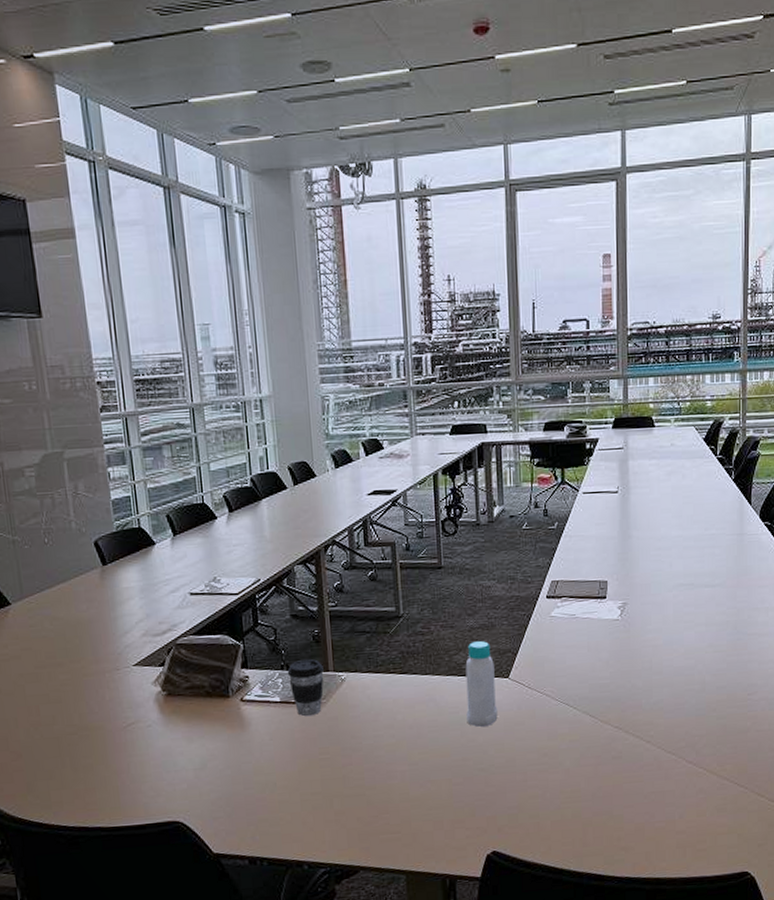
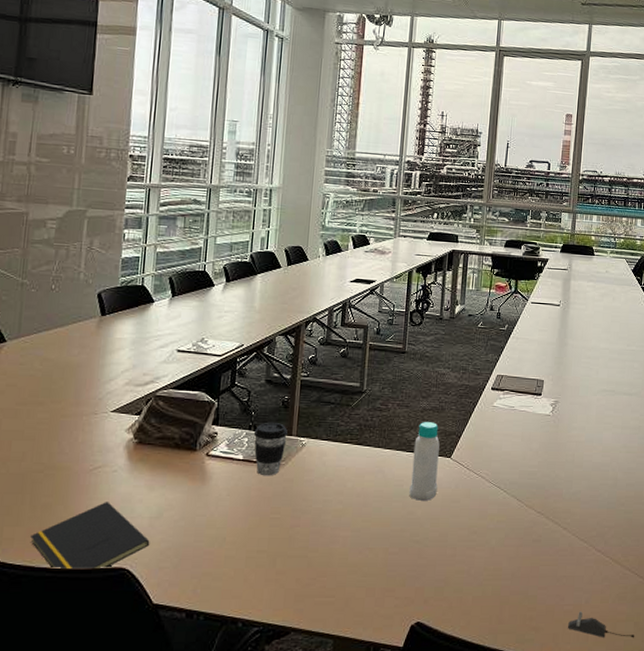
notepad: none [78,756,199,829] -> present [30,501,150,571]
computer mouse: none [662,827,739,853] -> present [568,611,634,638]

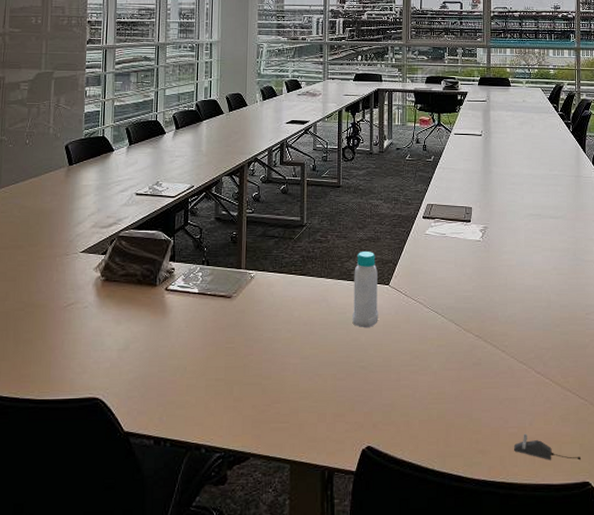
notepad: present [30,501,150,571] -> none [15,335,119,401]
coffee cup: present [253,422,288,476] -> none [207,256,237,308]

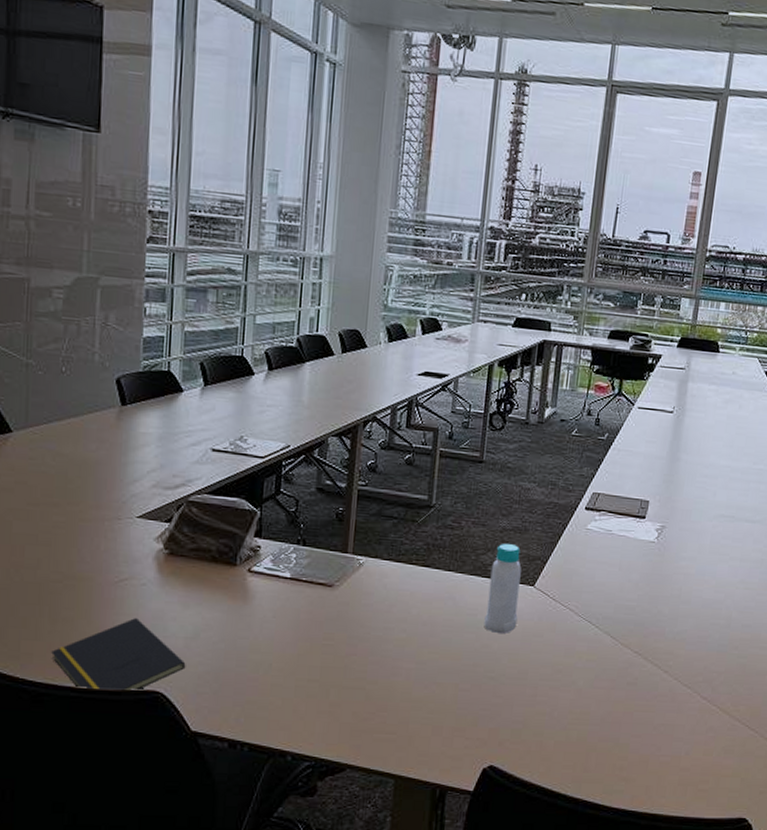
notepad: none [15,335,119,401] -> present [51,617,186,693]
computer mouse: present [514,433,581,460] -> none [664,763,740,795]

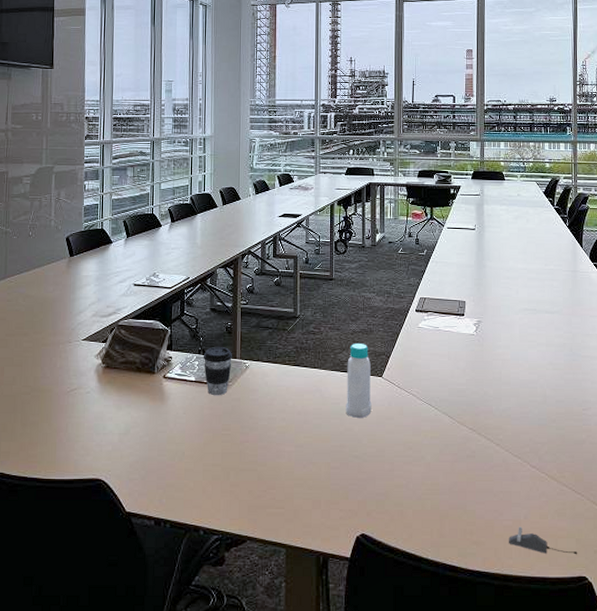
notepad: present [51,617,186,693] -> none [23,419,121,481]
coffee cup: none [302,536,342,598] -> present [203,346,232,396]
computer mouse: none [664,763,740,795] -> present [509,526,577,555]

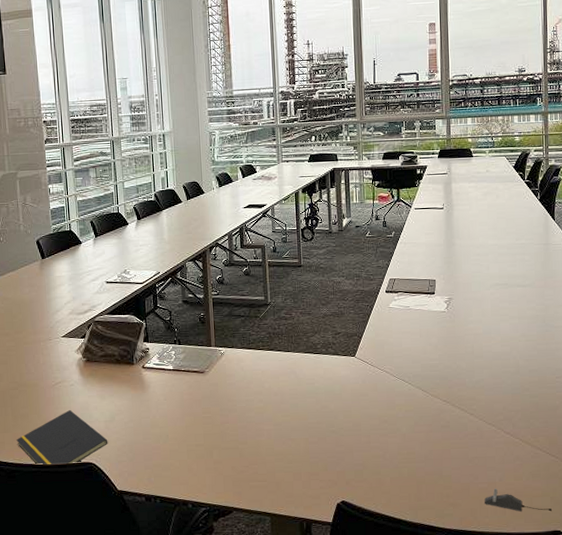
notepad: none [23,419,121,481] -> present [16,409,108,466]
coffee cup: present [203,346,232,396] -> none [179,336,208,382]
bottle: present [346,344,372,418] -> none [320,326,346,396]

